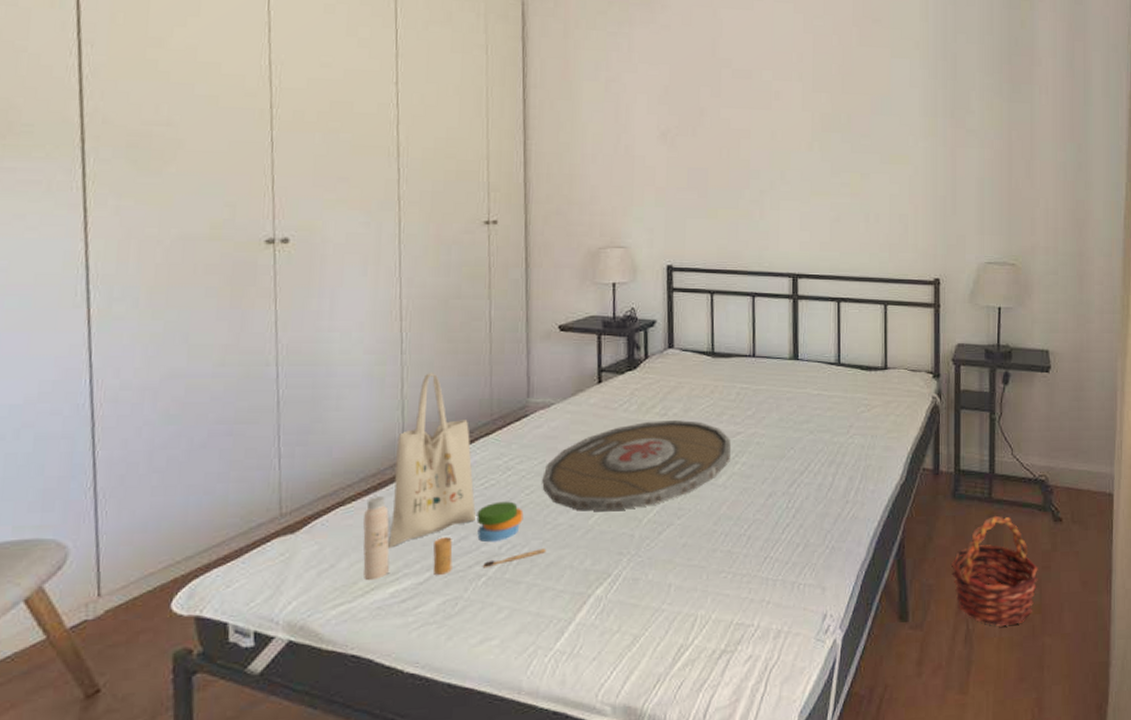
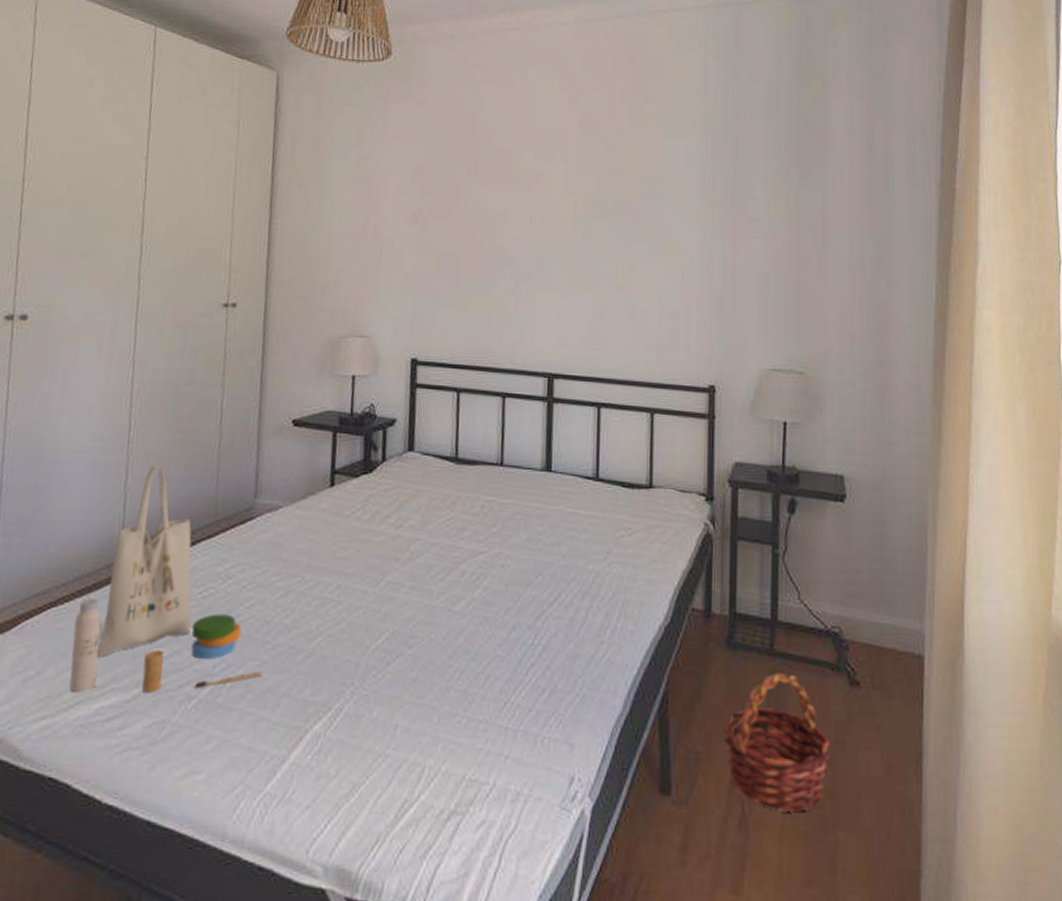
serving tray: present [542,419,732,512] -> none [263,532,473,635]

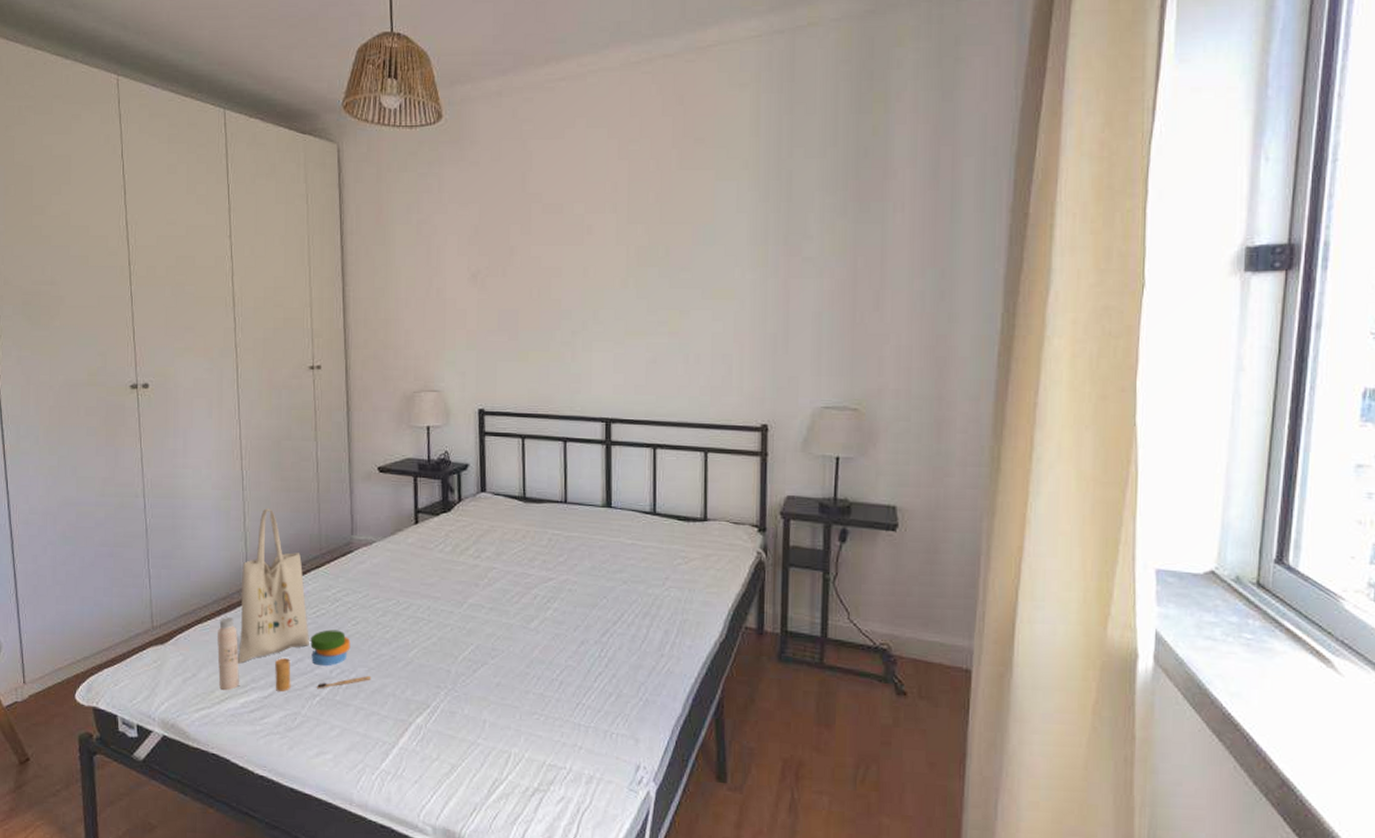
basket: present [724,672,830,813] -> none [775,682,876,800]

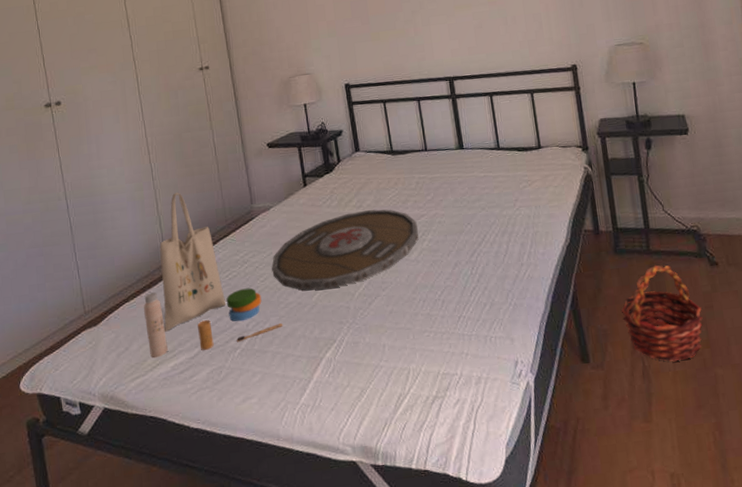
serving tray: none [366,562,544,647] -> present [272,209,419,291]
basket: none [775,682,876,800] -> present [621,265,703,362]

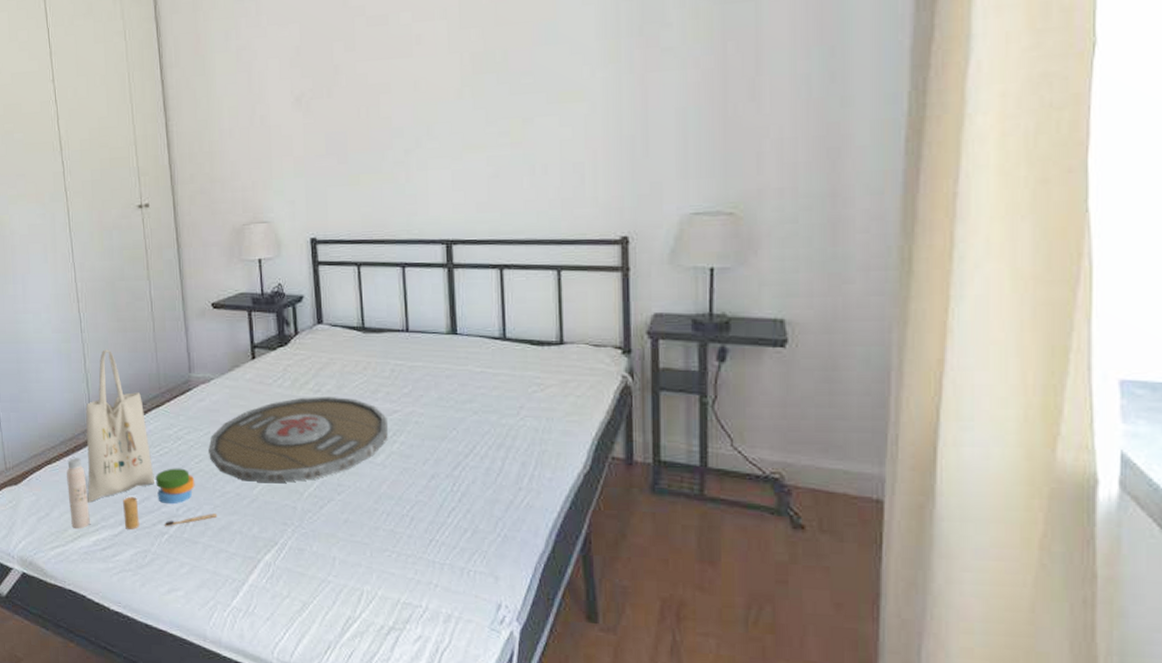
basket: present [621,265,703,362] -> none [652,515,770,643]

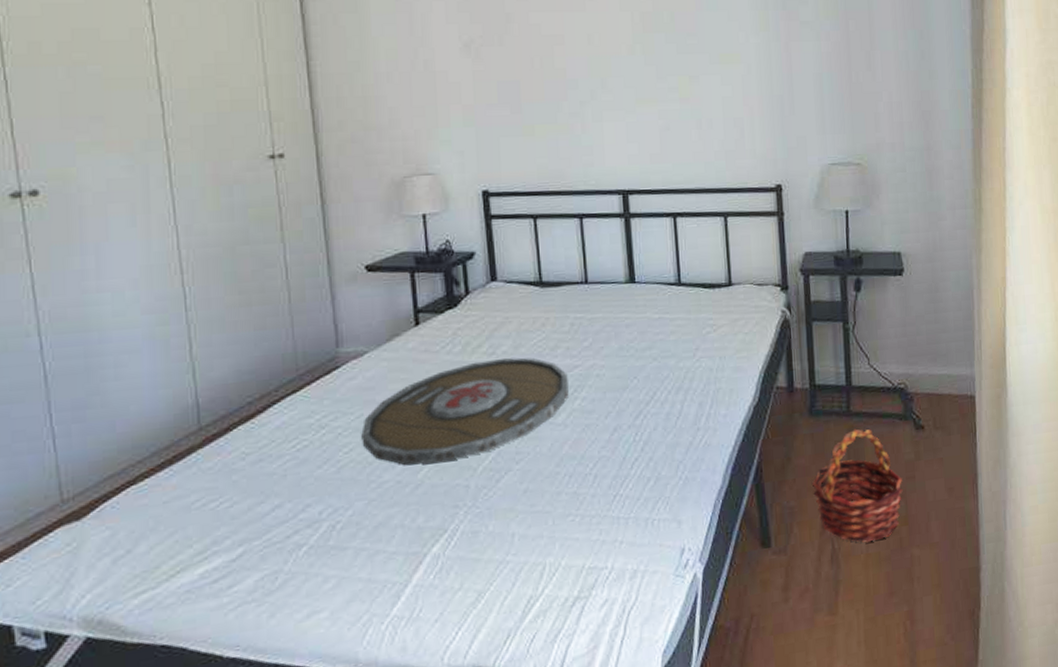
tote bag: present [67,349,218,530] -> none [160,329,373,564]
basket: none [652,515,770,643] -> present [813,429,903,543]

